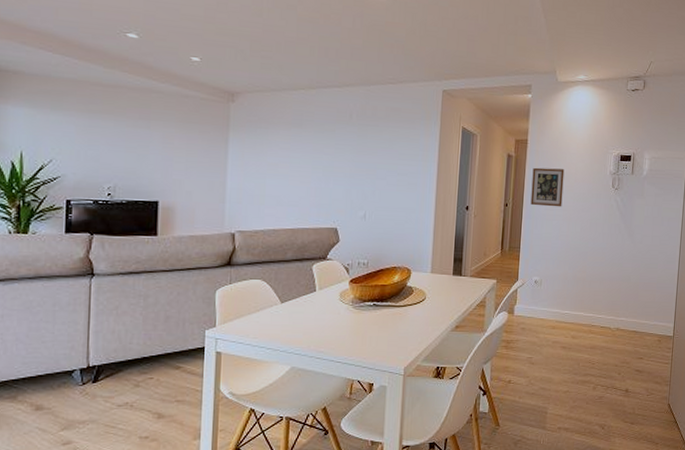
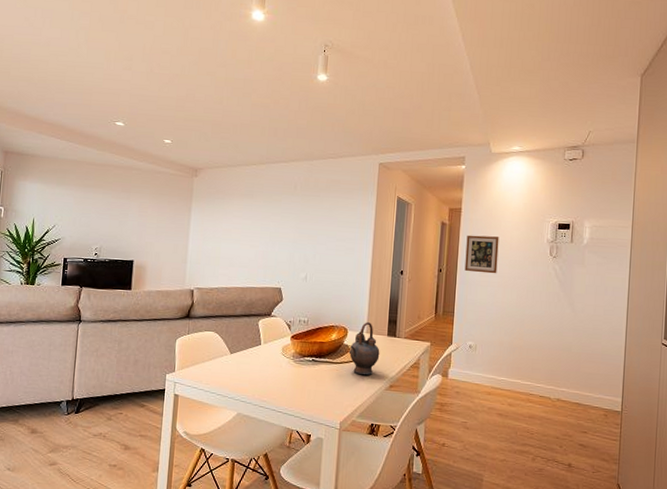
teapot: none [412,262,445,318] -> present [348,322,380,376]

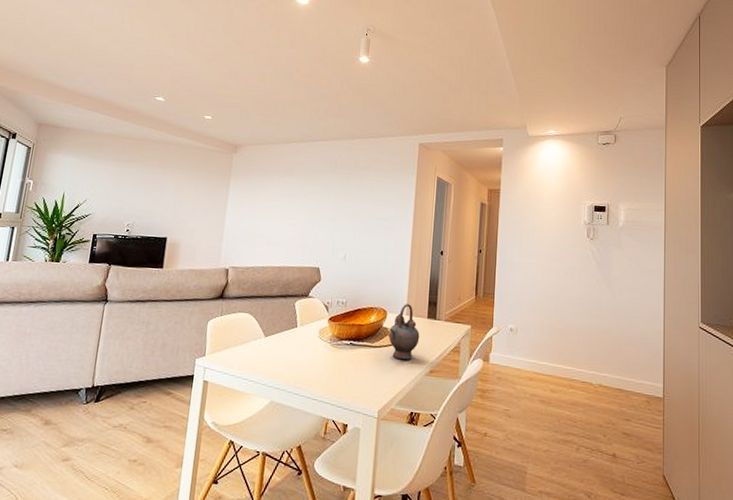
picture frame: present [464,235,499,274] -> none [504,215,538,256]

